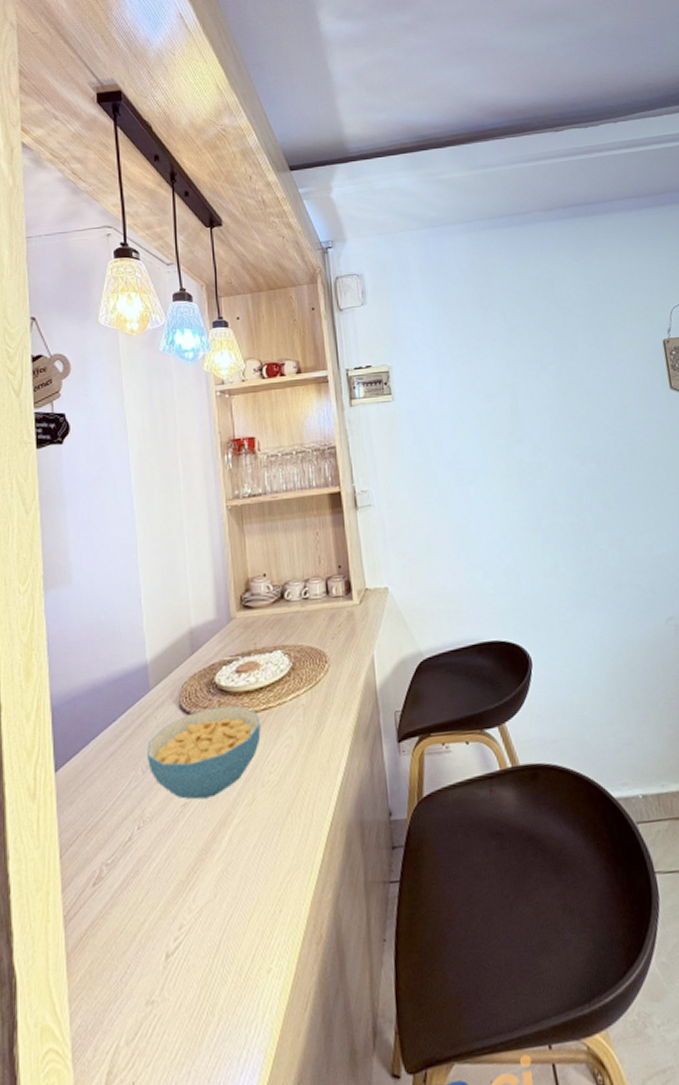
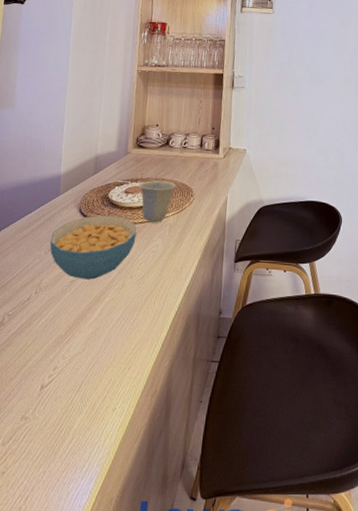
cup: none [252,647,304,708] -> present [138,180,177,223]

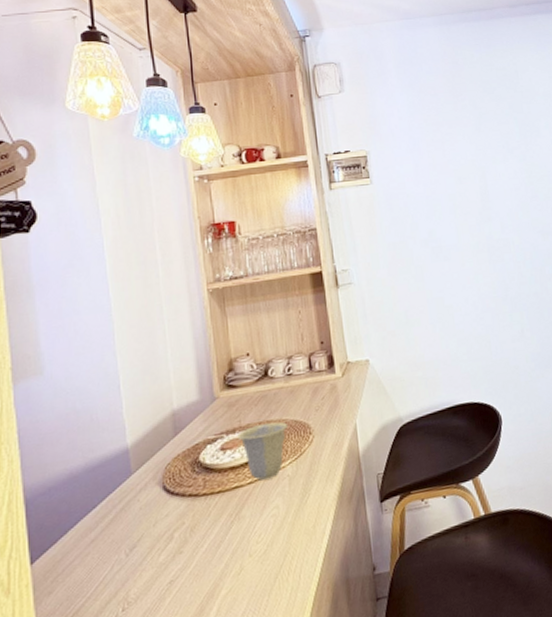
cereal bowl: present [50,215,137,280] -> none [130,482,247,577]

